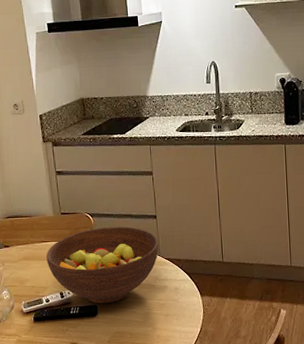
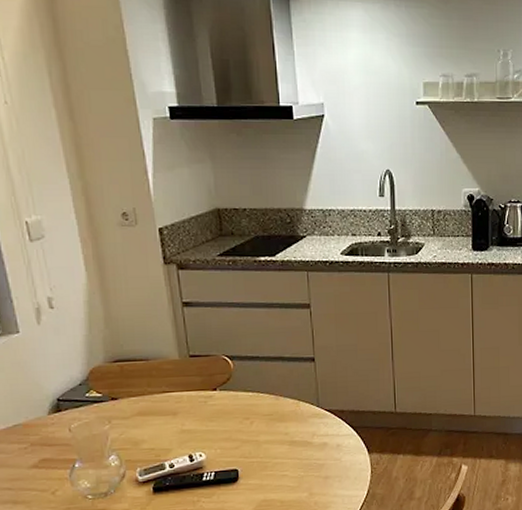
fruit bowl: present [46,226,159,304] -> none [169,371,318,468]

